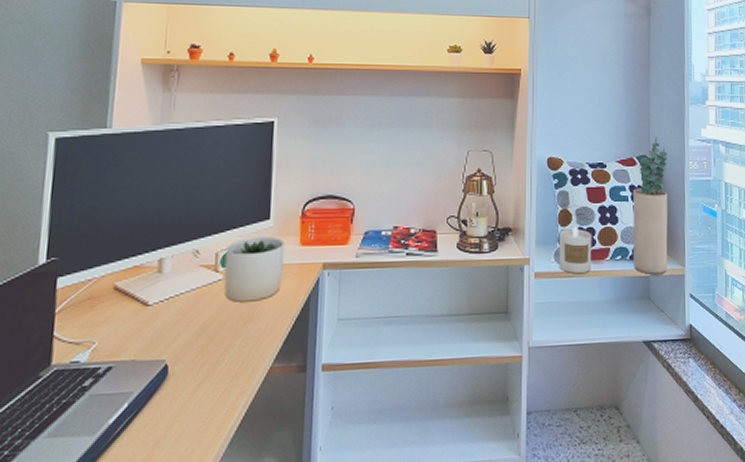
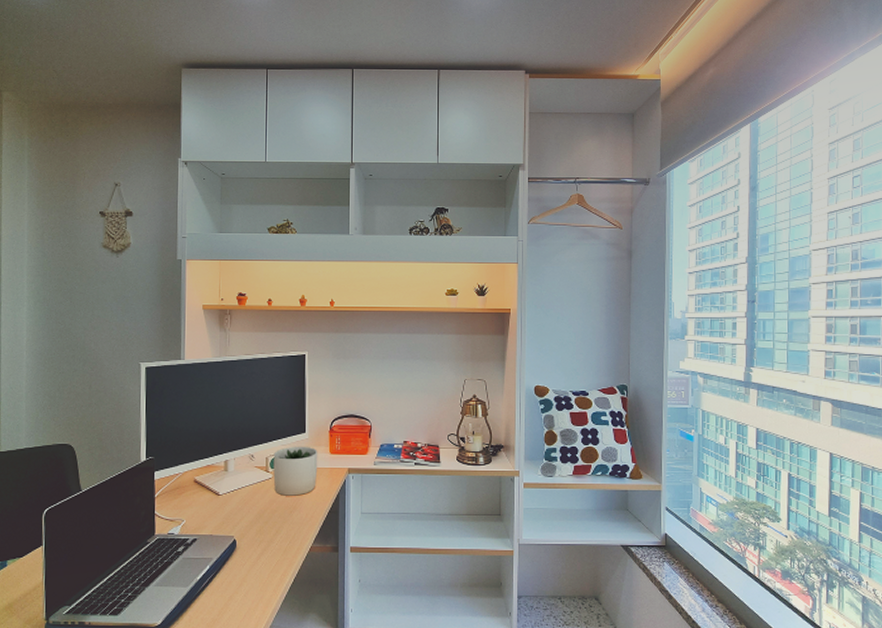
candle: present [559,226,592,274] -> none [545,445,575,486]
vase: present [632,137,668,276] -> none [613,368,647,490]

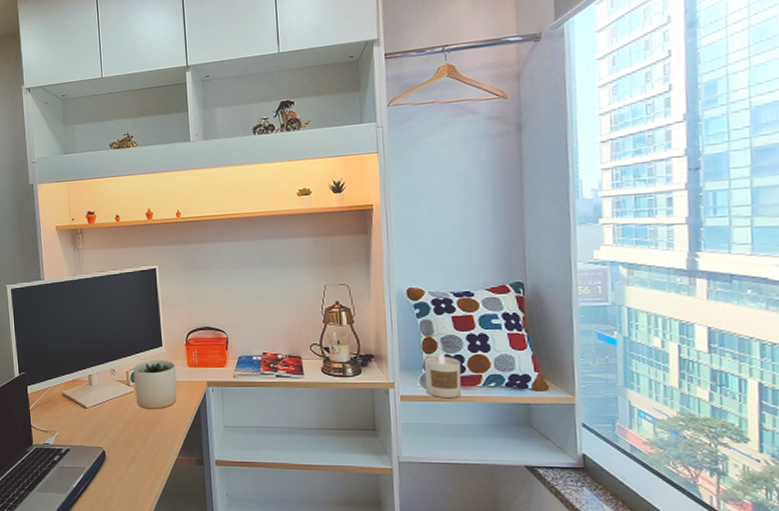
candle: none [545,445,575,486] -> present [423,353,462,399]

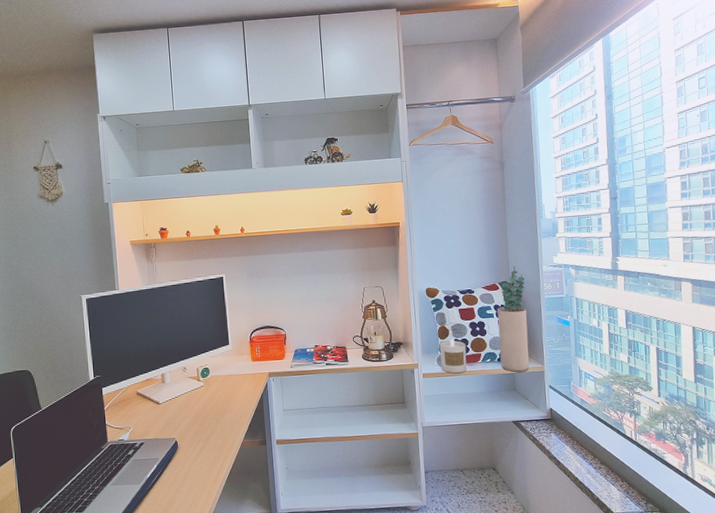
planter: present [133,360,177,409] -> none [203,356,243,401]
vase: none [506,262,553,403] -> present [497,266,530,373]

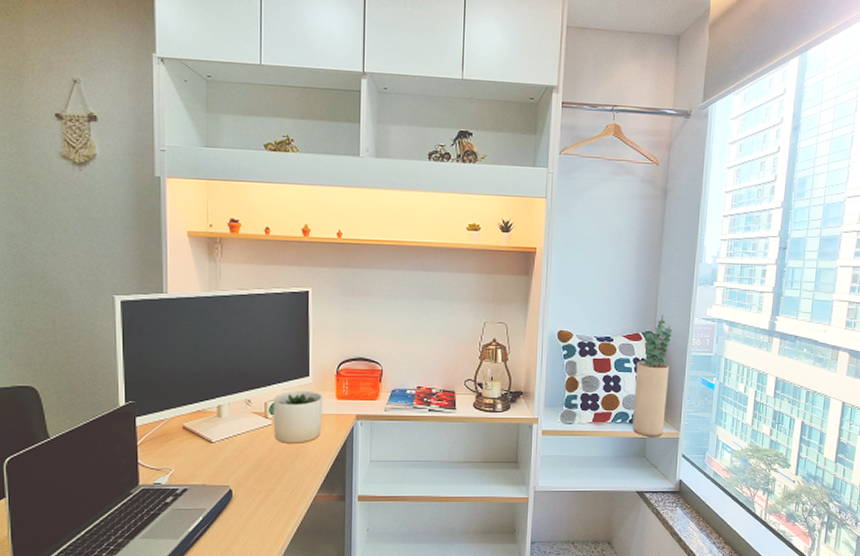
planter: none [203,356,243,401] -> present [273,390,323,443]
candle: present [439,338,467,374] -> none [564,392,596,433]

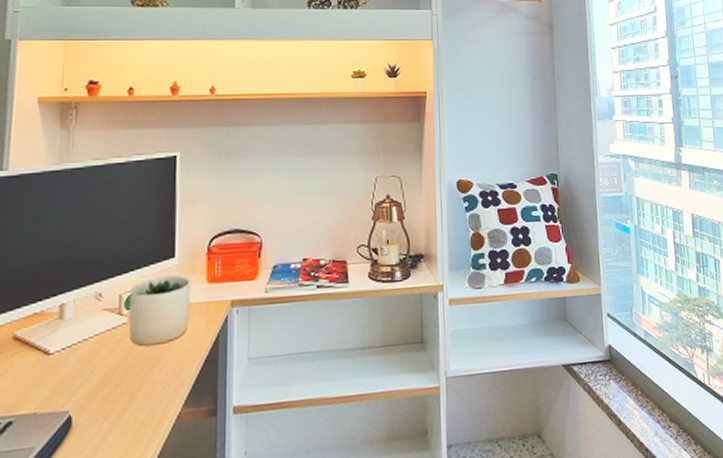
vase: present [632,314,672,437] -> none [544,154,583,296]

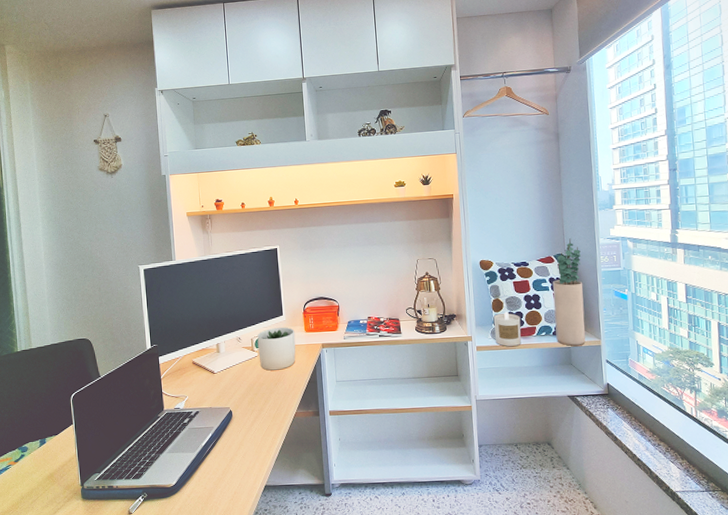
candle: none [471,249,507,299] -> present [493,311,522,347]
vase: none [544,154,583,296] -> present [552,238,586,347]

